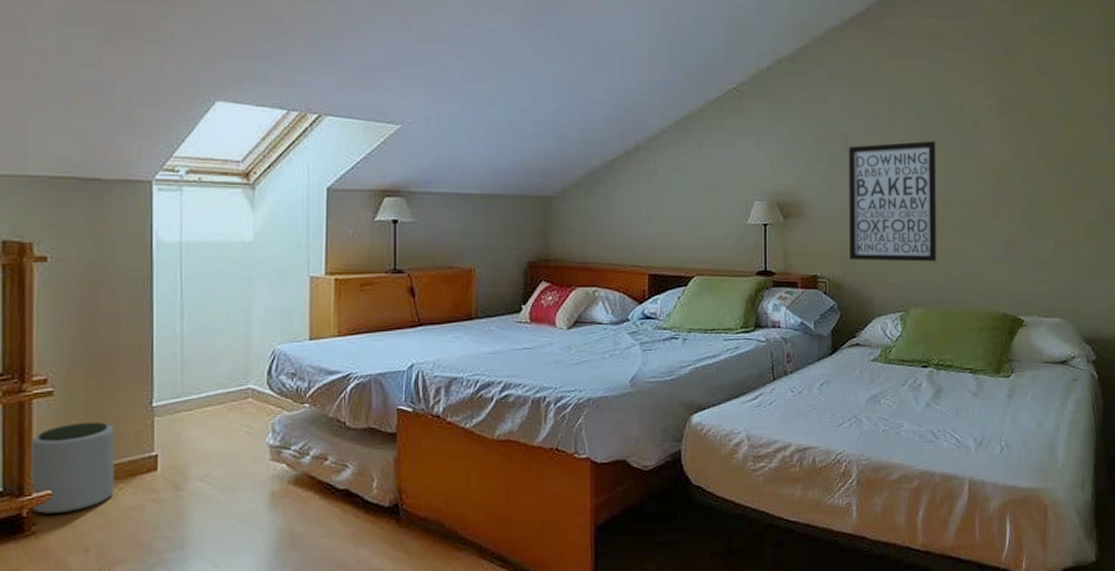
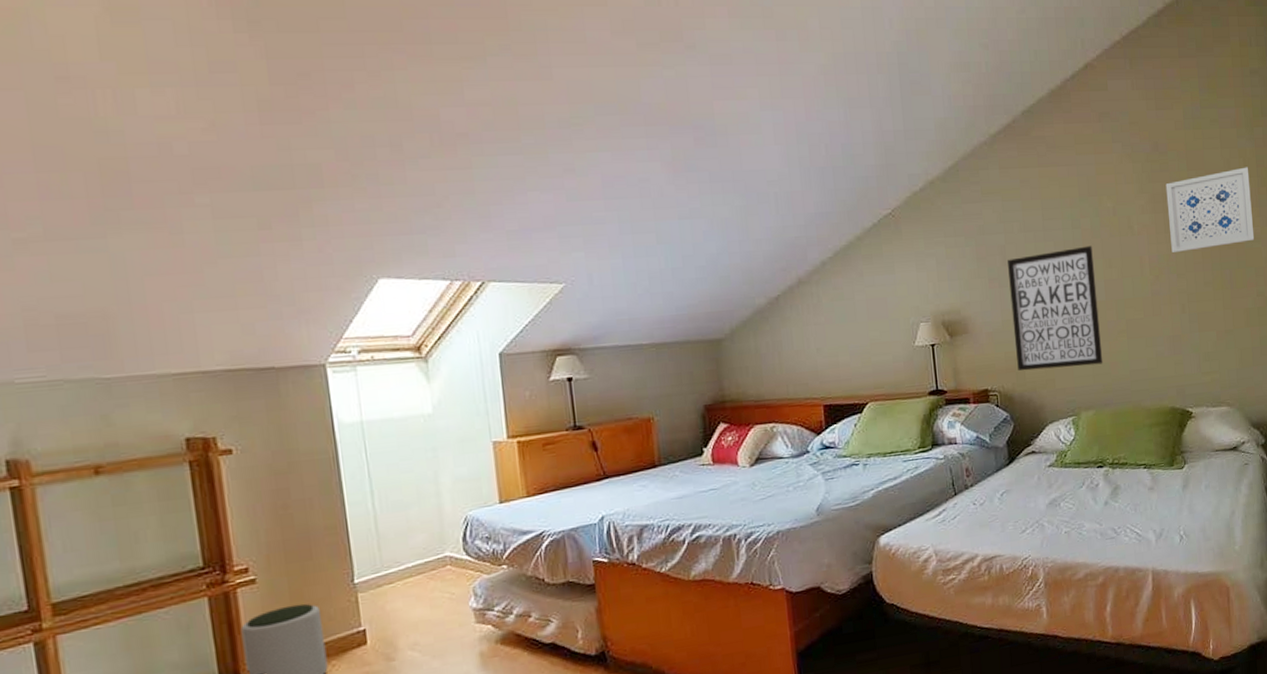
wall art: none [1015,78,1101,158] -> present [1165,167,1255,254]

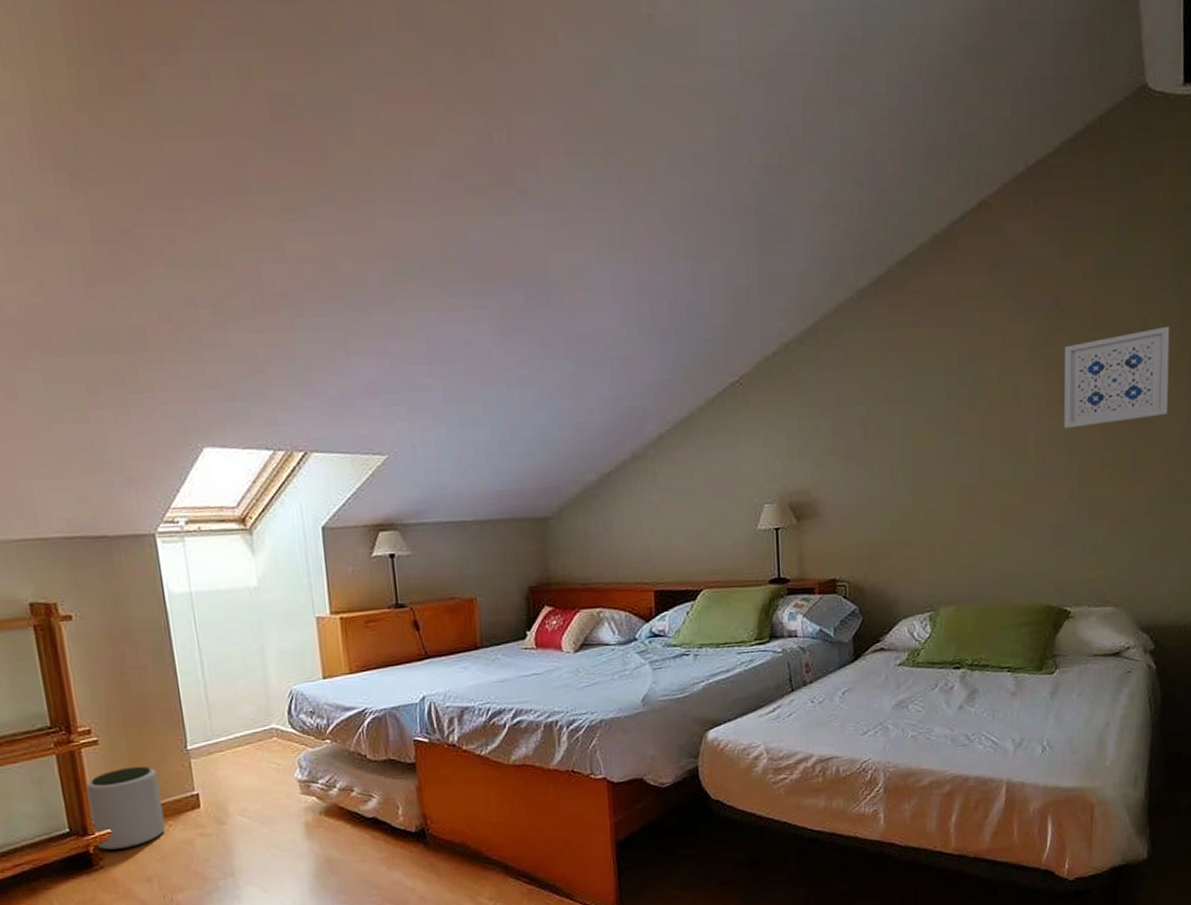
wall art: present [1006,245,1103,371] -> none [867,419,971,560]

